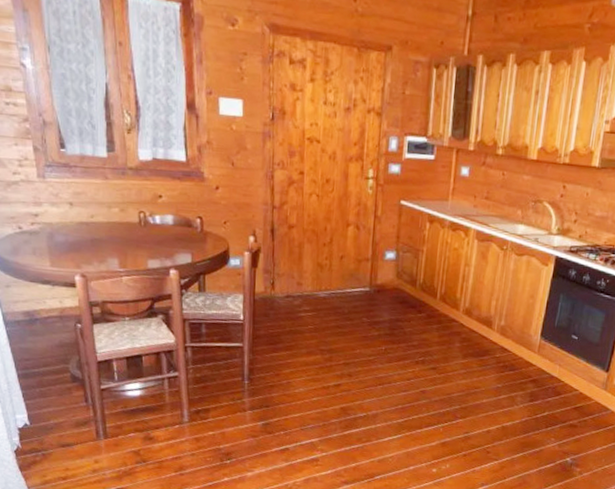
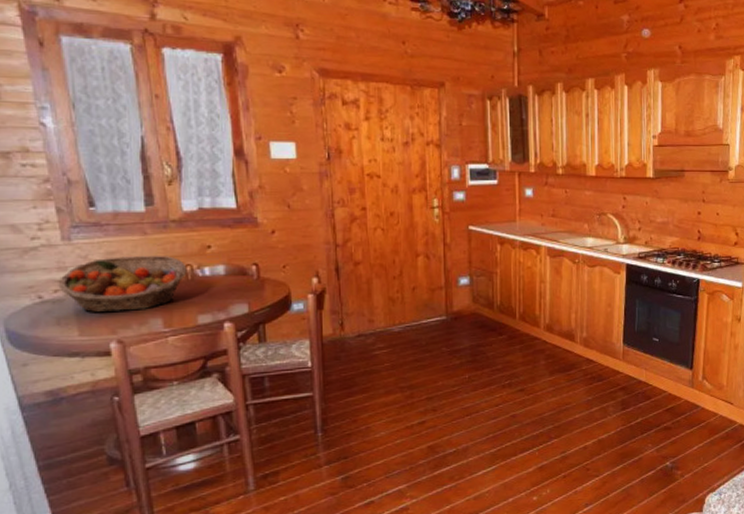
fruit basket: none [34,197,141,249] -> present [58,255,187,313]

